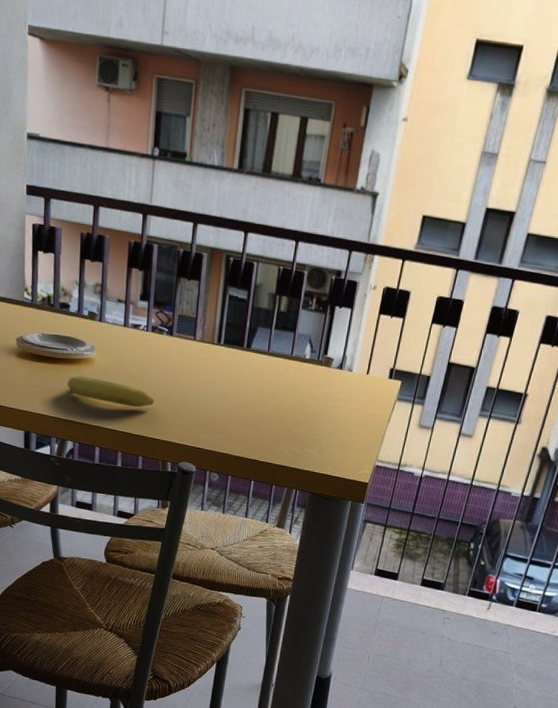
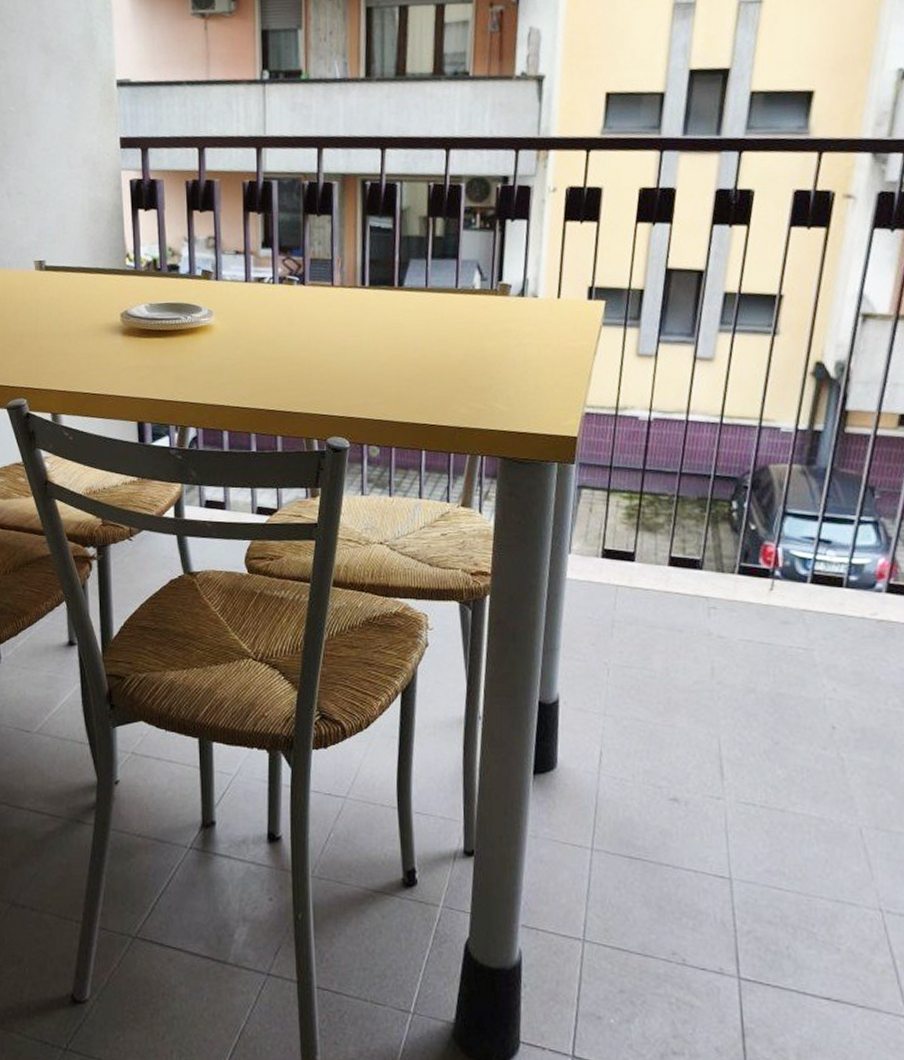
fruit: present [67,375,155,407] -> none [183,347,290,377]

